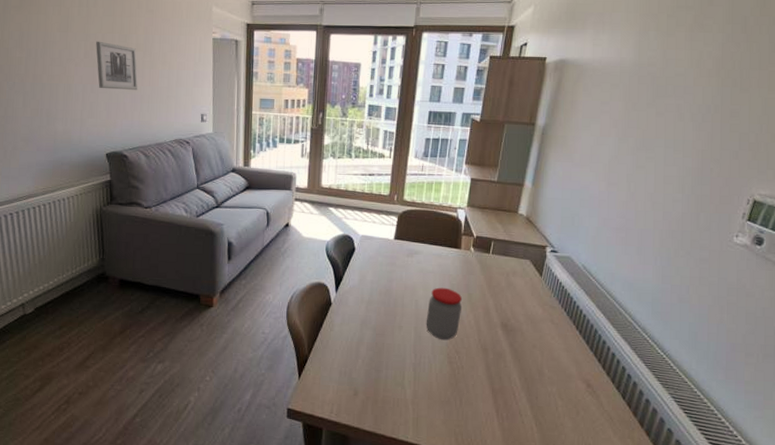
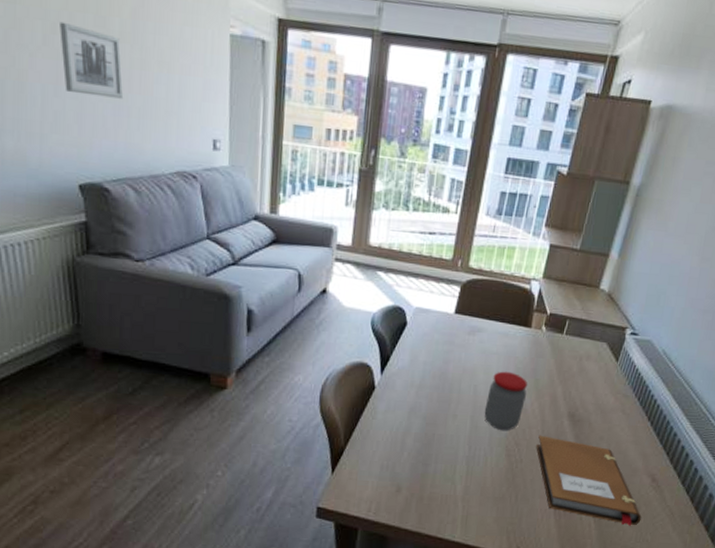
notebook: none [475,343,581,430] -> present [536,435,642,526]

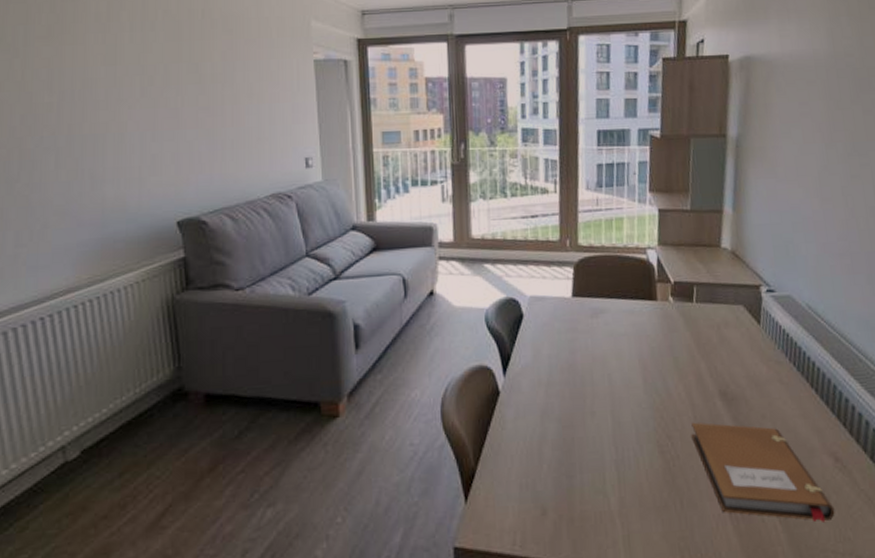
wall art: present [60,21,124,99] -> none [156,74,217,136]
jar: present [484,371,527,431] -> none [624,353,668,424]

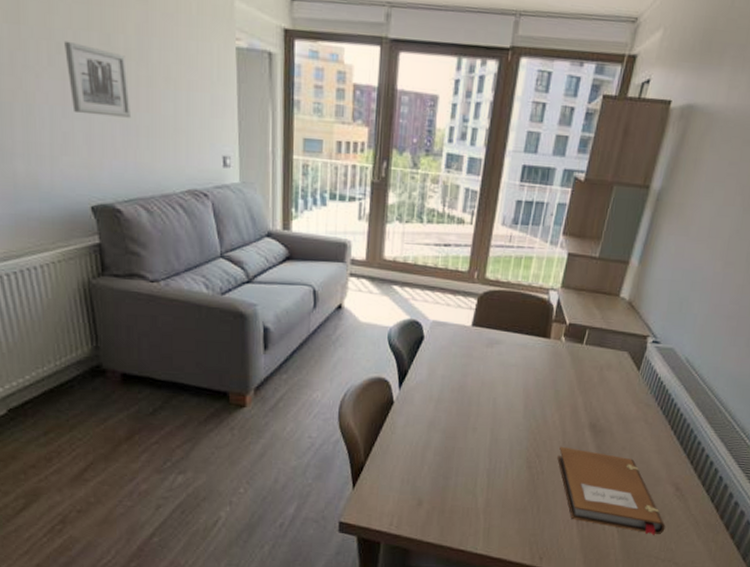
wall art: none [156,74,217,136] -> present [64,41,132,118]

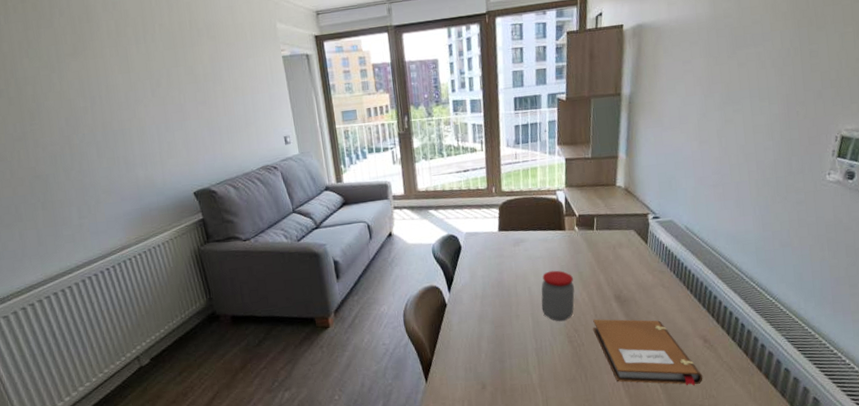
wall art: present [64,41,132,118] -> none [161,77,215,126]
jar: none [504,383,547,443] -> present [541,270,575,322]

